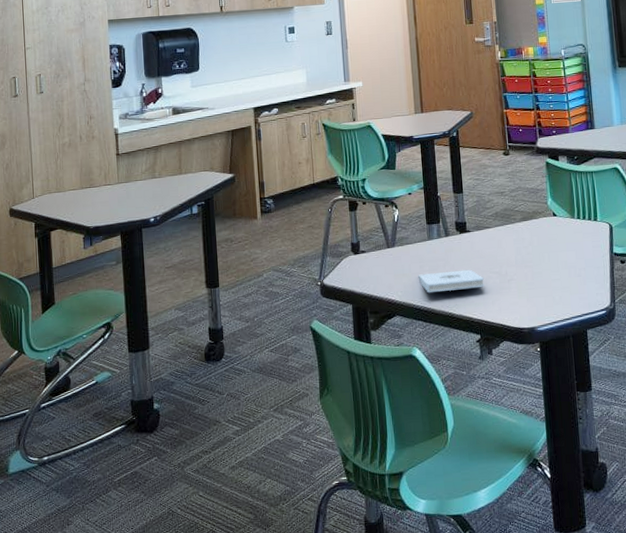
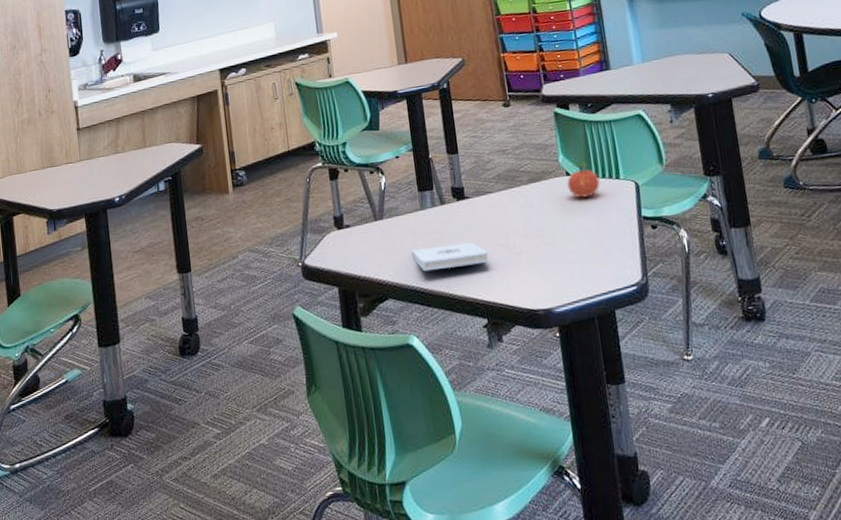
apple: none [553,205,581,236] -> present [567,162,600,198]

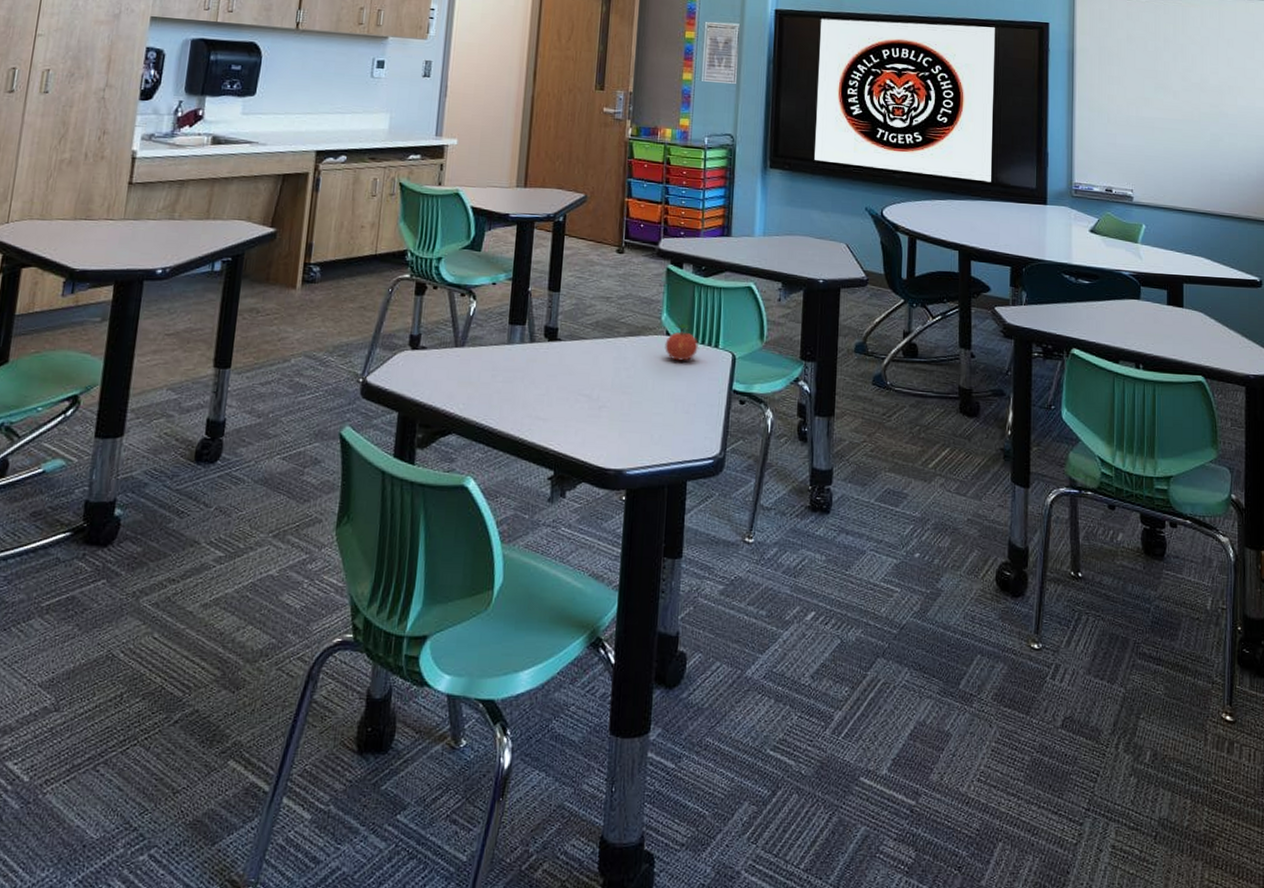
notepad: present [411,242,489,272] -> none [487,385,569,412]

